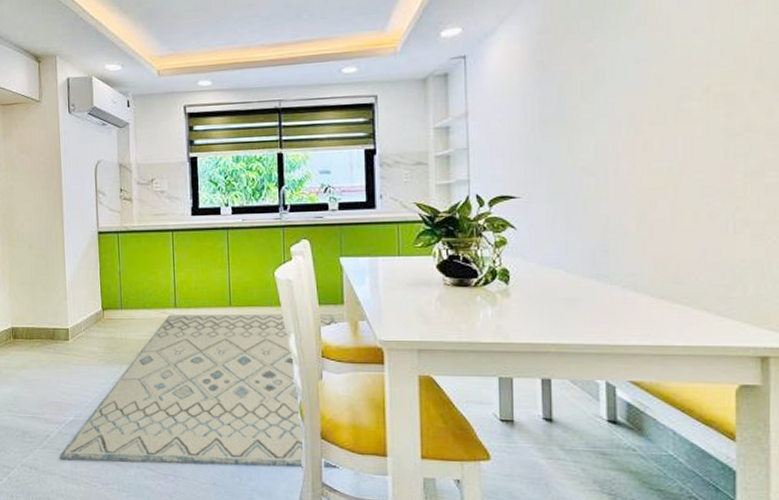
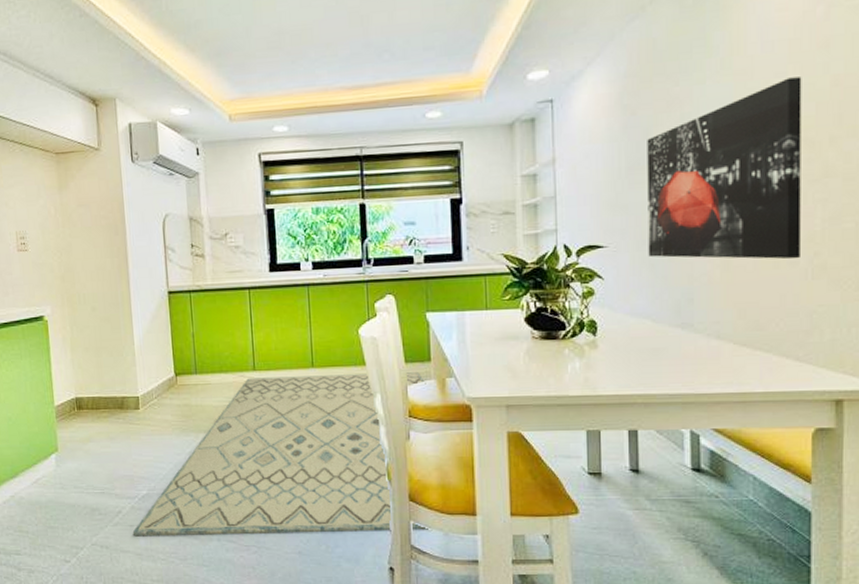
wall art: none [560,33,721,213] -> present [647,77,802,260]

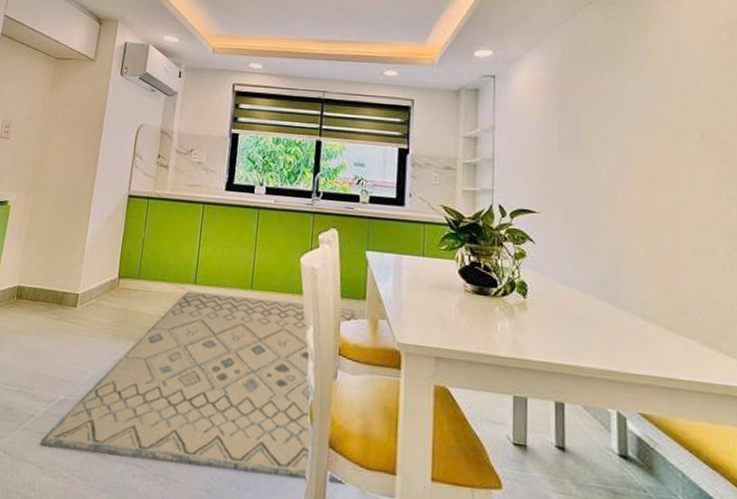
wall art: present [647,77,802,260] -> none [577,87,719,250]

